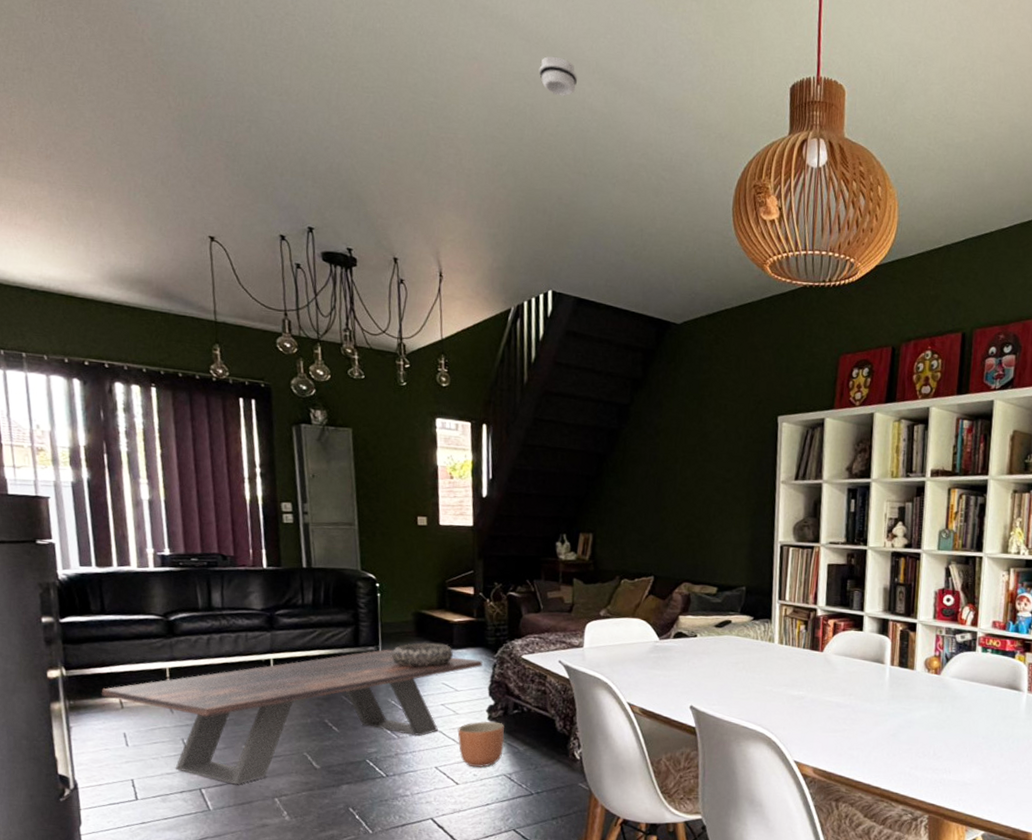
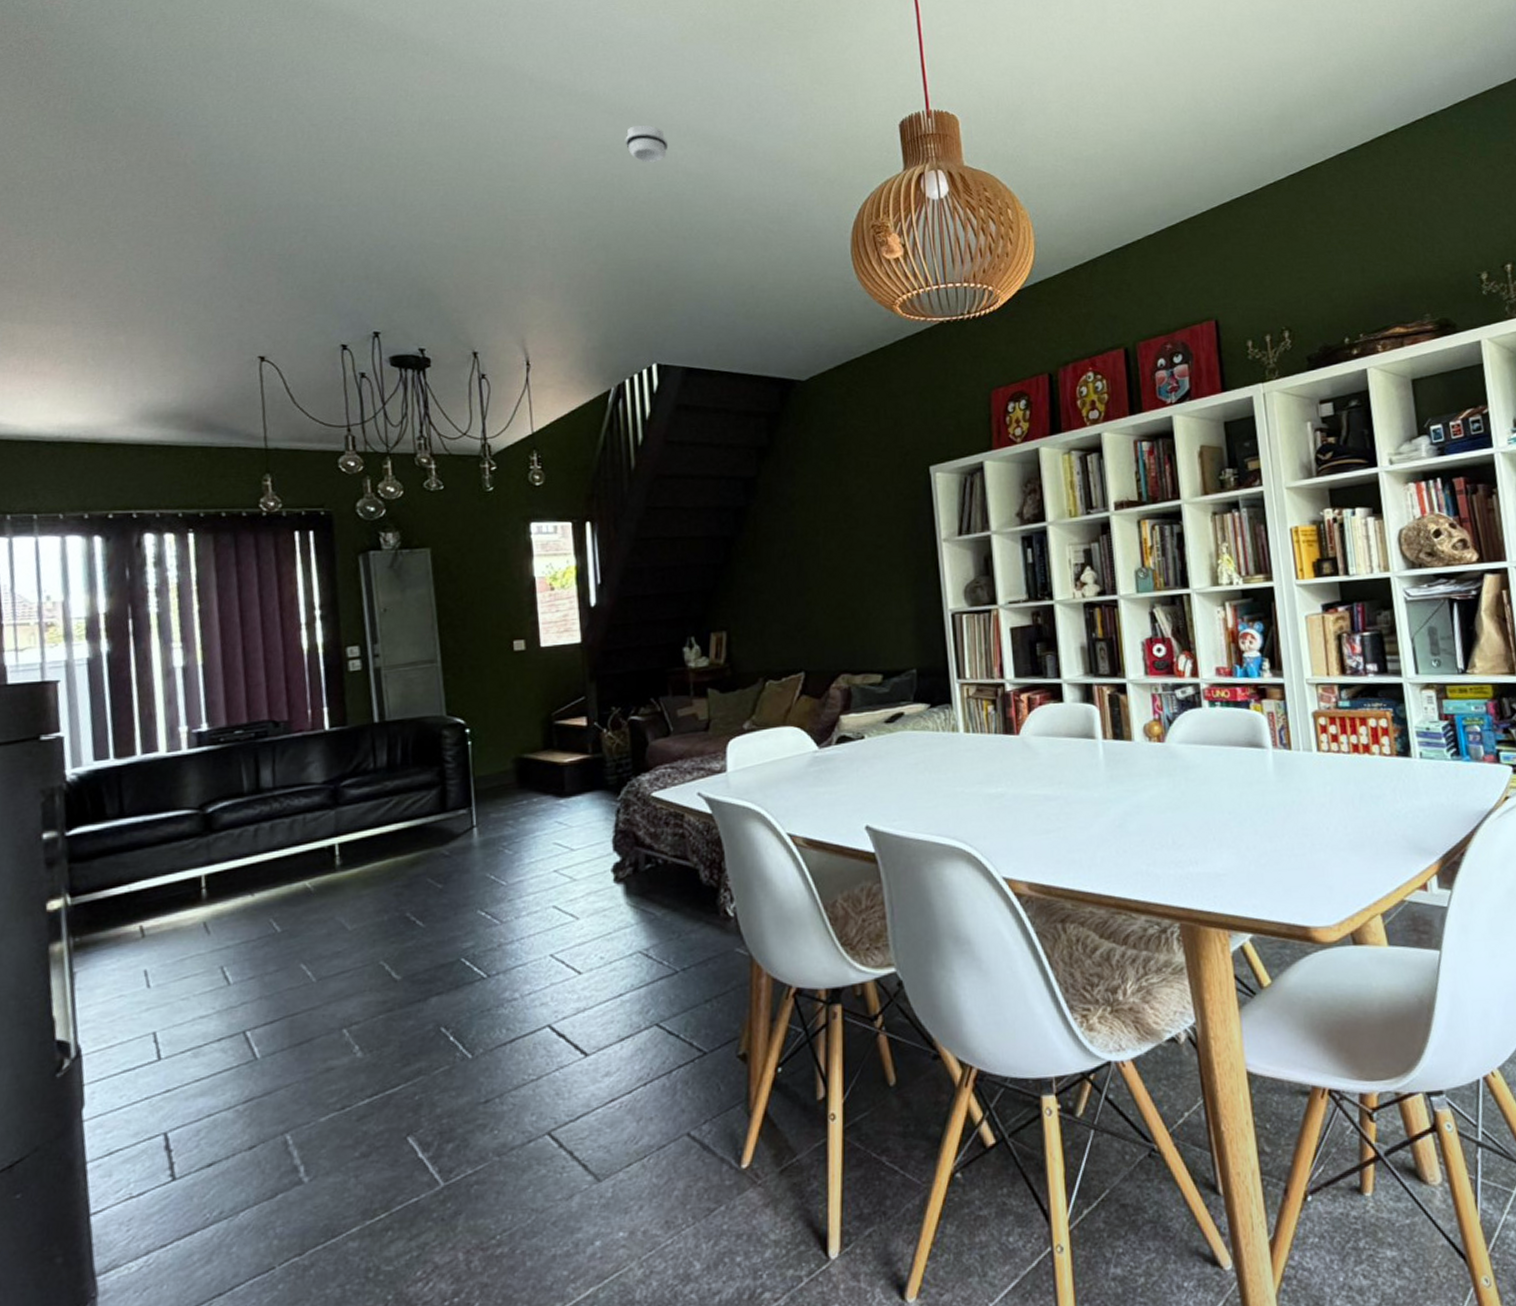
coffee table: present [101,649,483,784] -> none [116,806,603,1018]
decorative bowl: present [391,642,453,667] -> none [487,792,565,829]
planter: present [457,720,505,767] -> none [576,883,637,947]

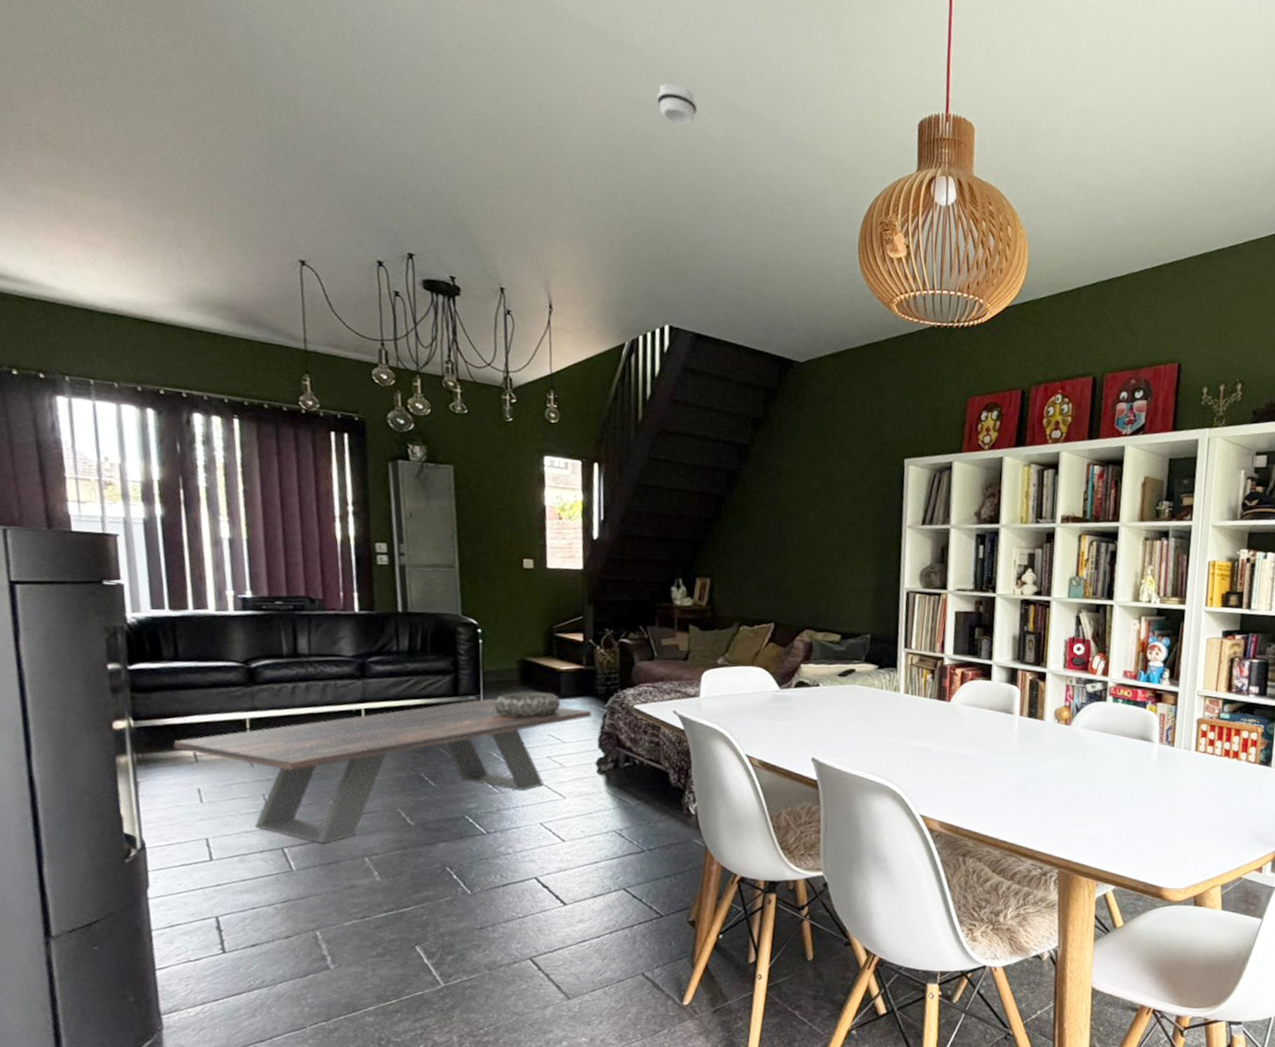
coffee table: none [116,806,603,1018] -> present [173,698,592,842]
decorative bowl: none [487,792,565,829] -> present [493,692,561,718]

